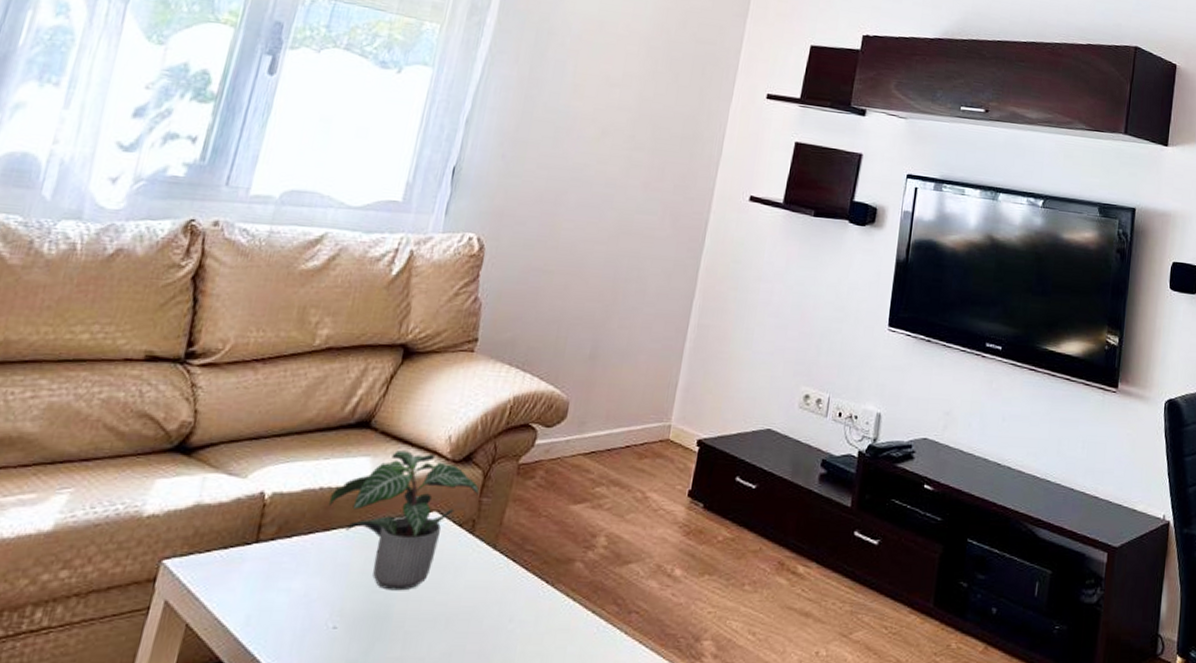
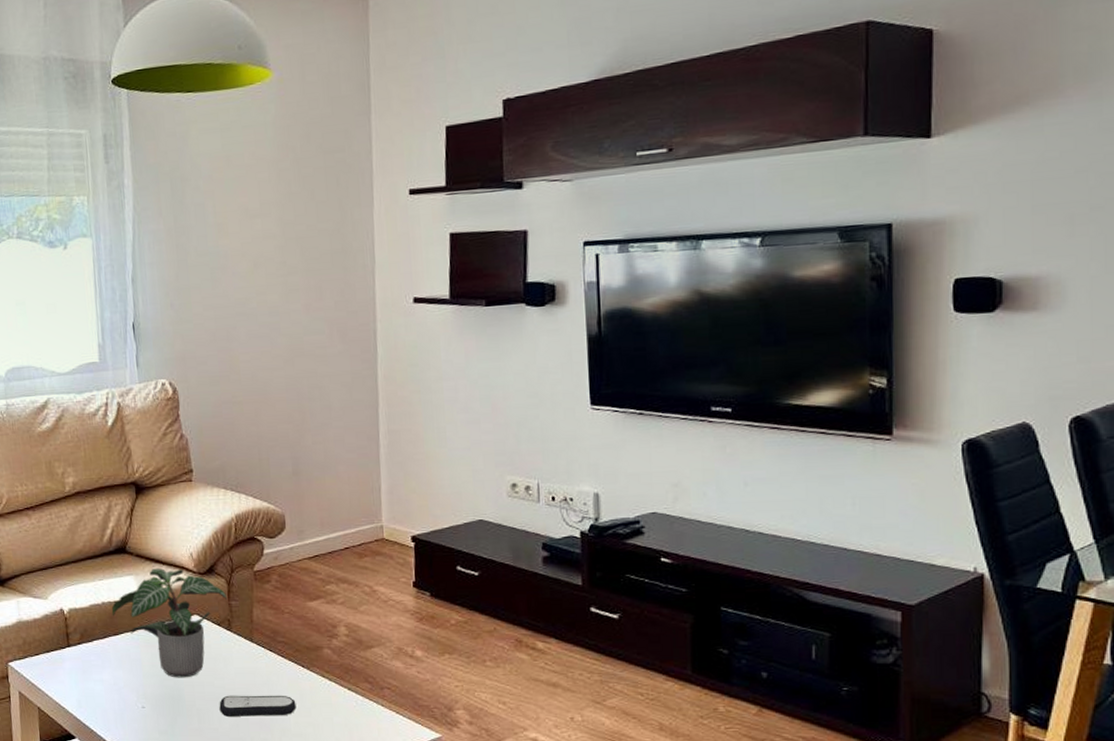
remote control: none [433,615,529,644] -> present [219,695,297,717]

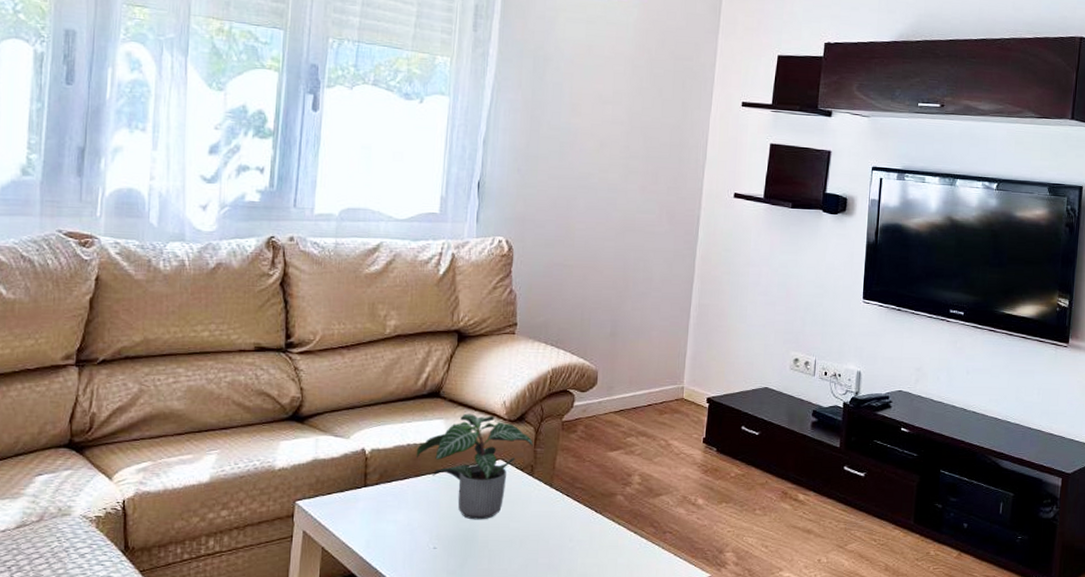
remote control: present [219,695,297,717] -> none [511,537,585,558]

